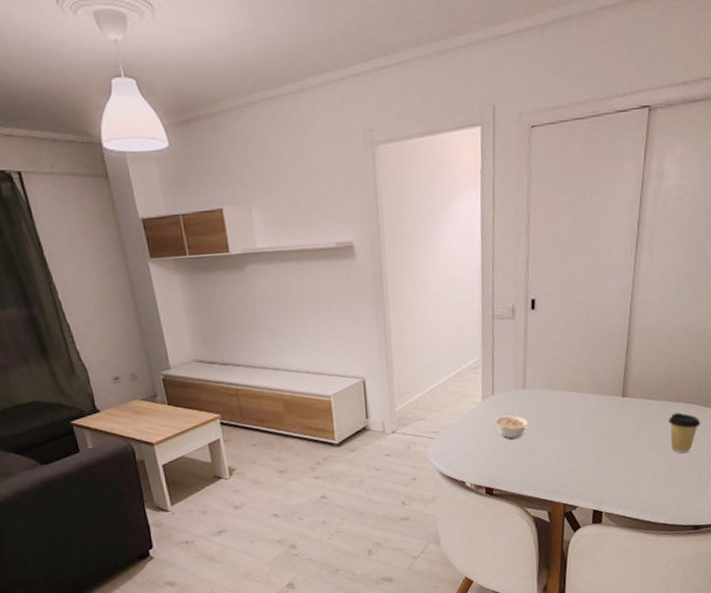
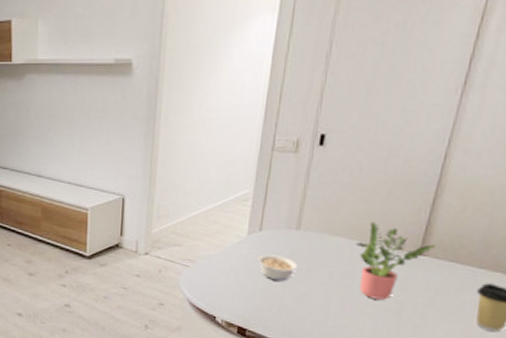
potted plant: none [572,373,633,442] -> present [355,221,435,300]

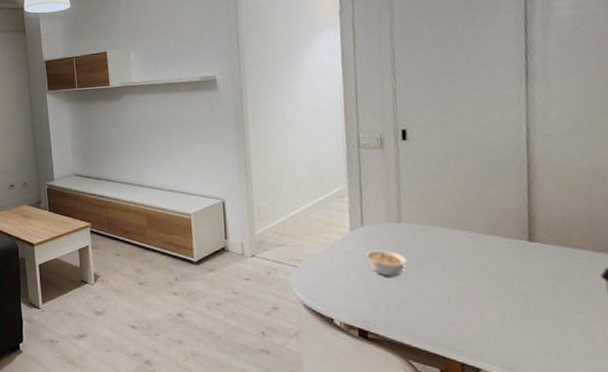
potted plant: present [355,221,435,300] -> none [461,210,543,291]

